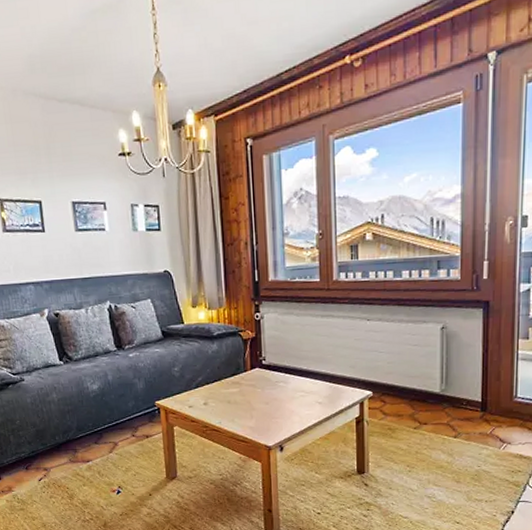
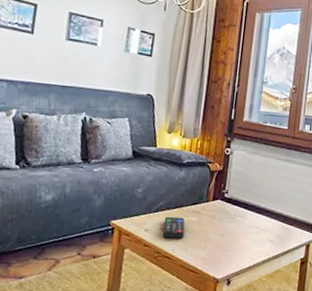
remote control: none [205,390,228,412] -> present [162,216,185,239]

